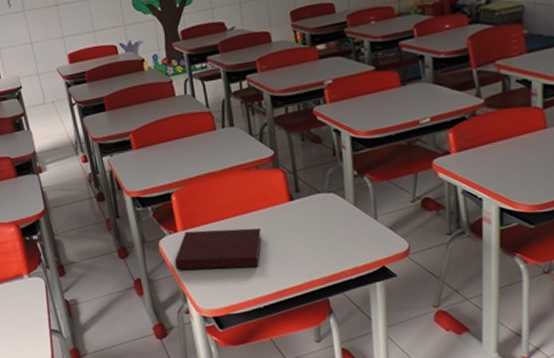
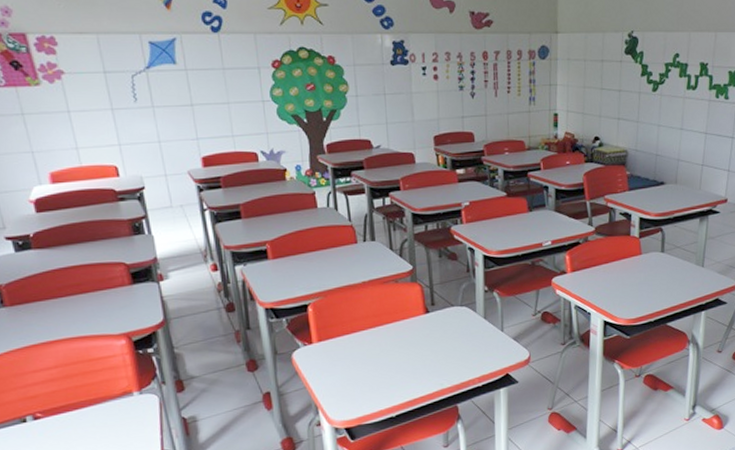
notebook: present [175,228,262,270] -> none [308,339,397,382]

